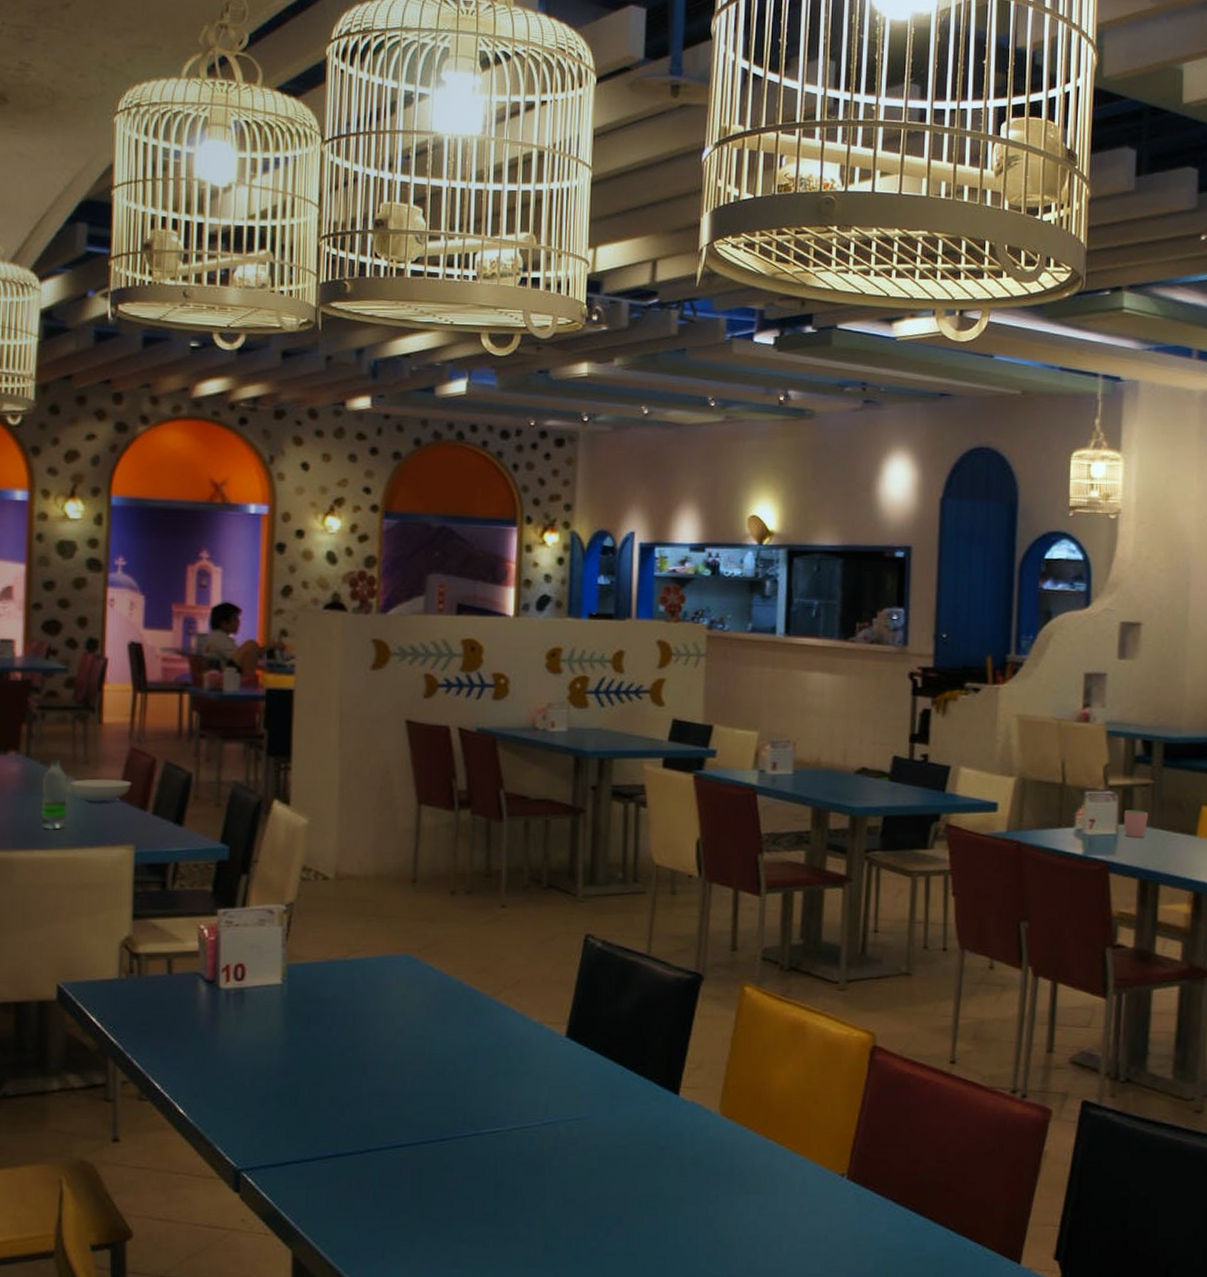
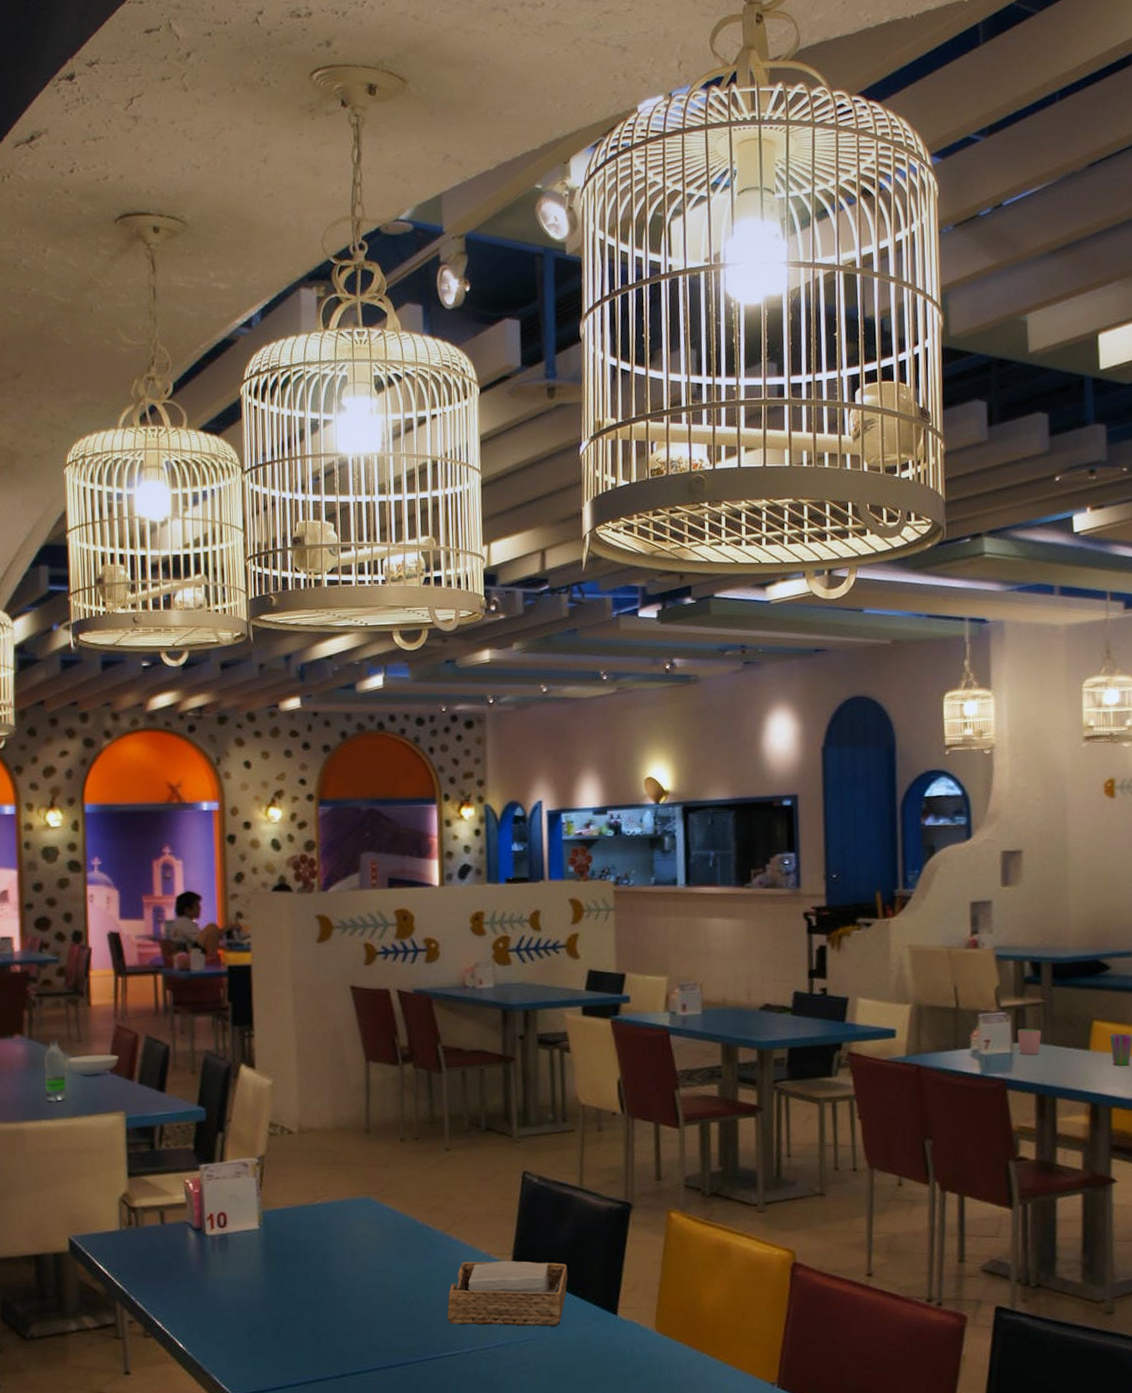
napkin holder: none [489,1030,628,1104] -> present [447,1261,568,1326]

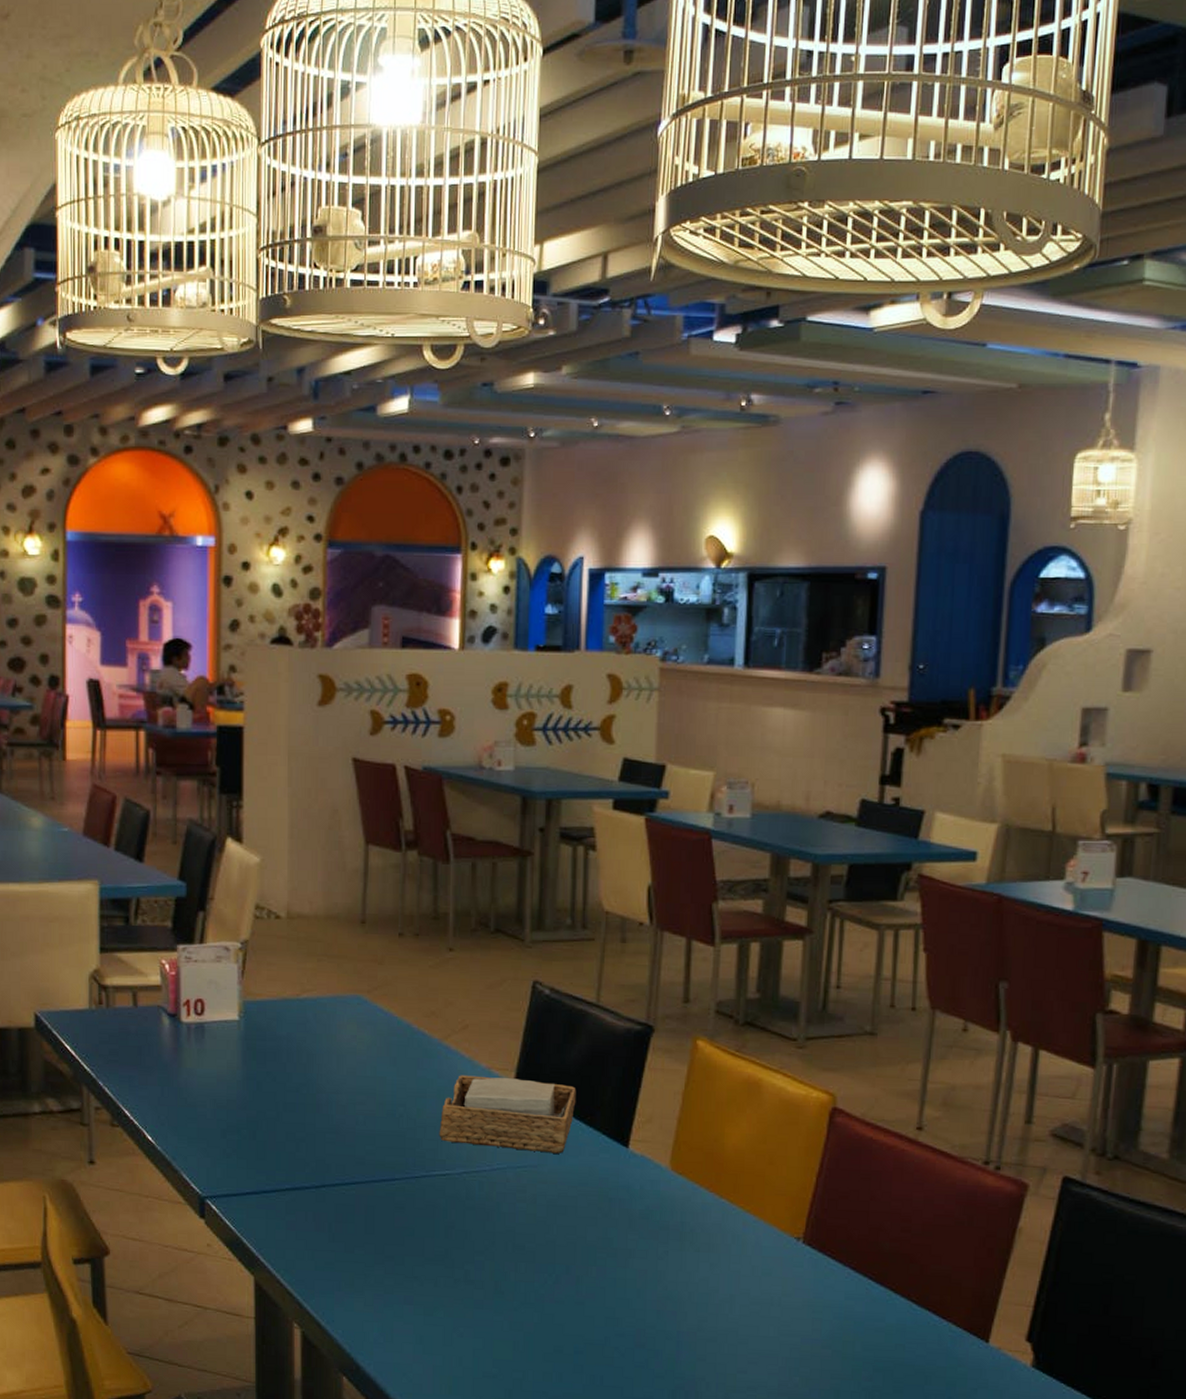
bottle: present [44,1040,67,1102] -> none [14,795,37,864]
bowl: present [67,1055,119,1077] -> none [39,815,95,839]
cup: present [1018,1028,1041,1056] -> none [1122,861,1151,894]

